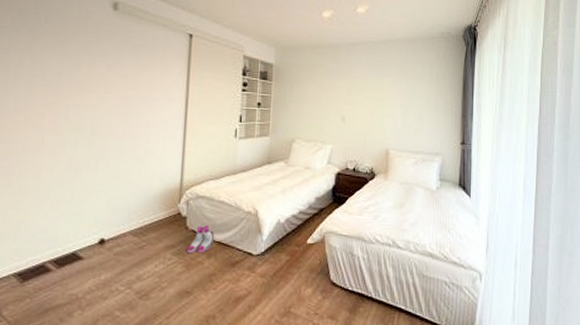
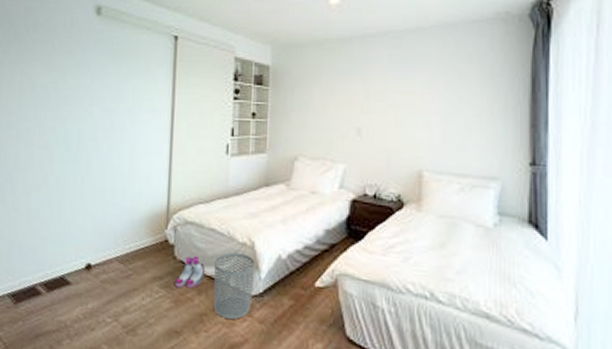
waste bin: none [221,220,258,276] -> present [213,252,255,319]

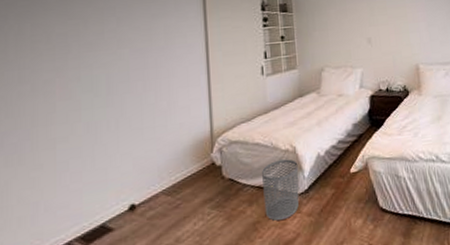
boots: present [175,255,206,289] -> none [226,170,254,205]

